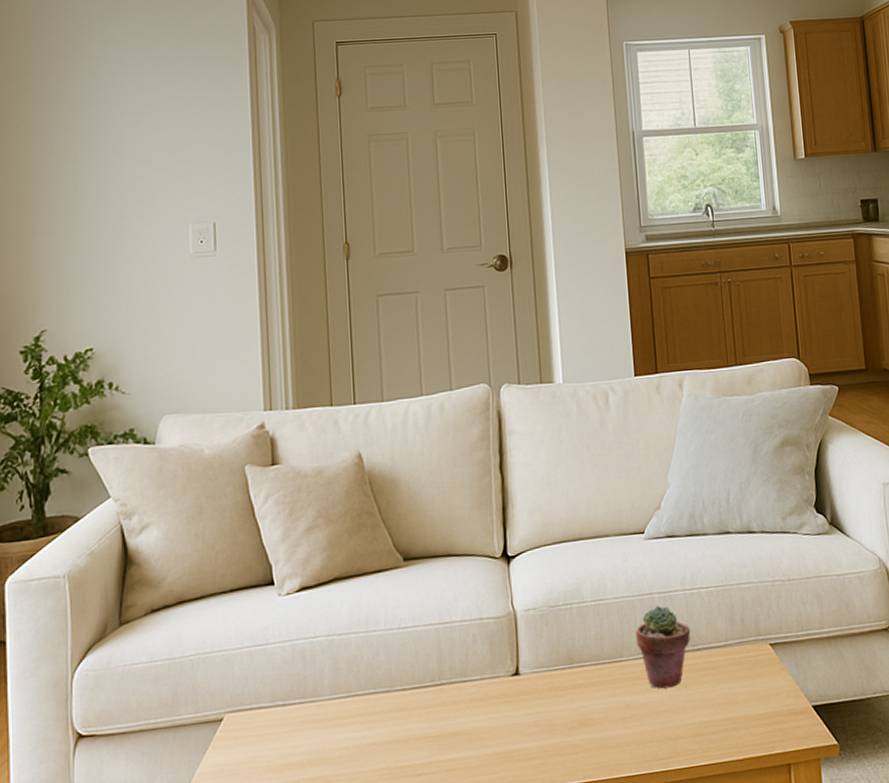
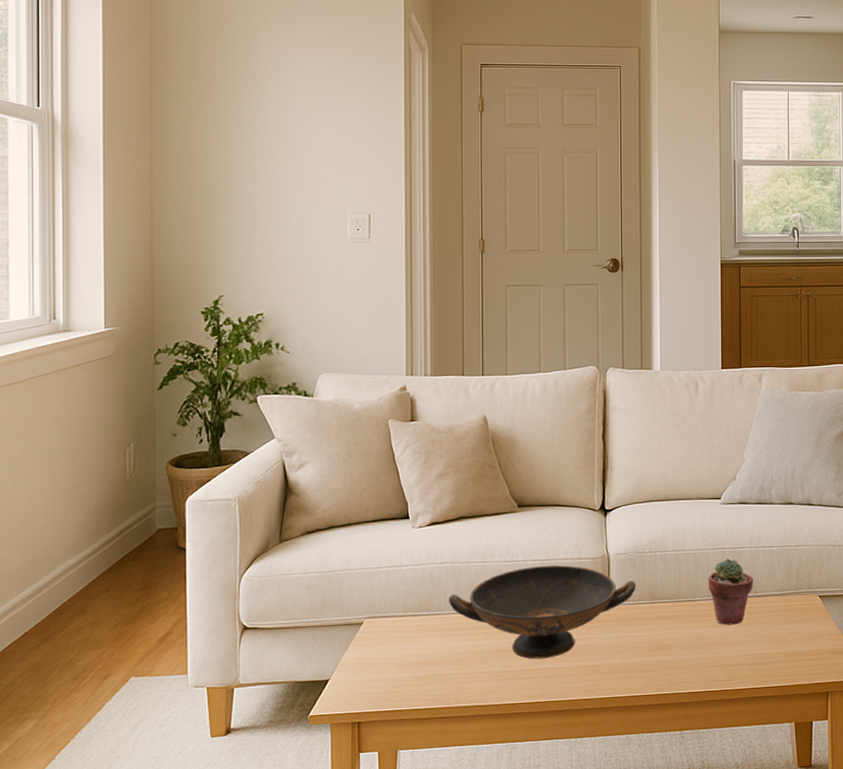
decorative bowl: none [326,628,550,750] -> present [449,565,636,659]

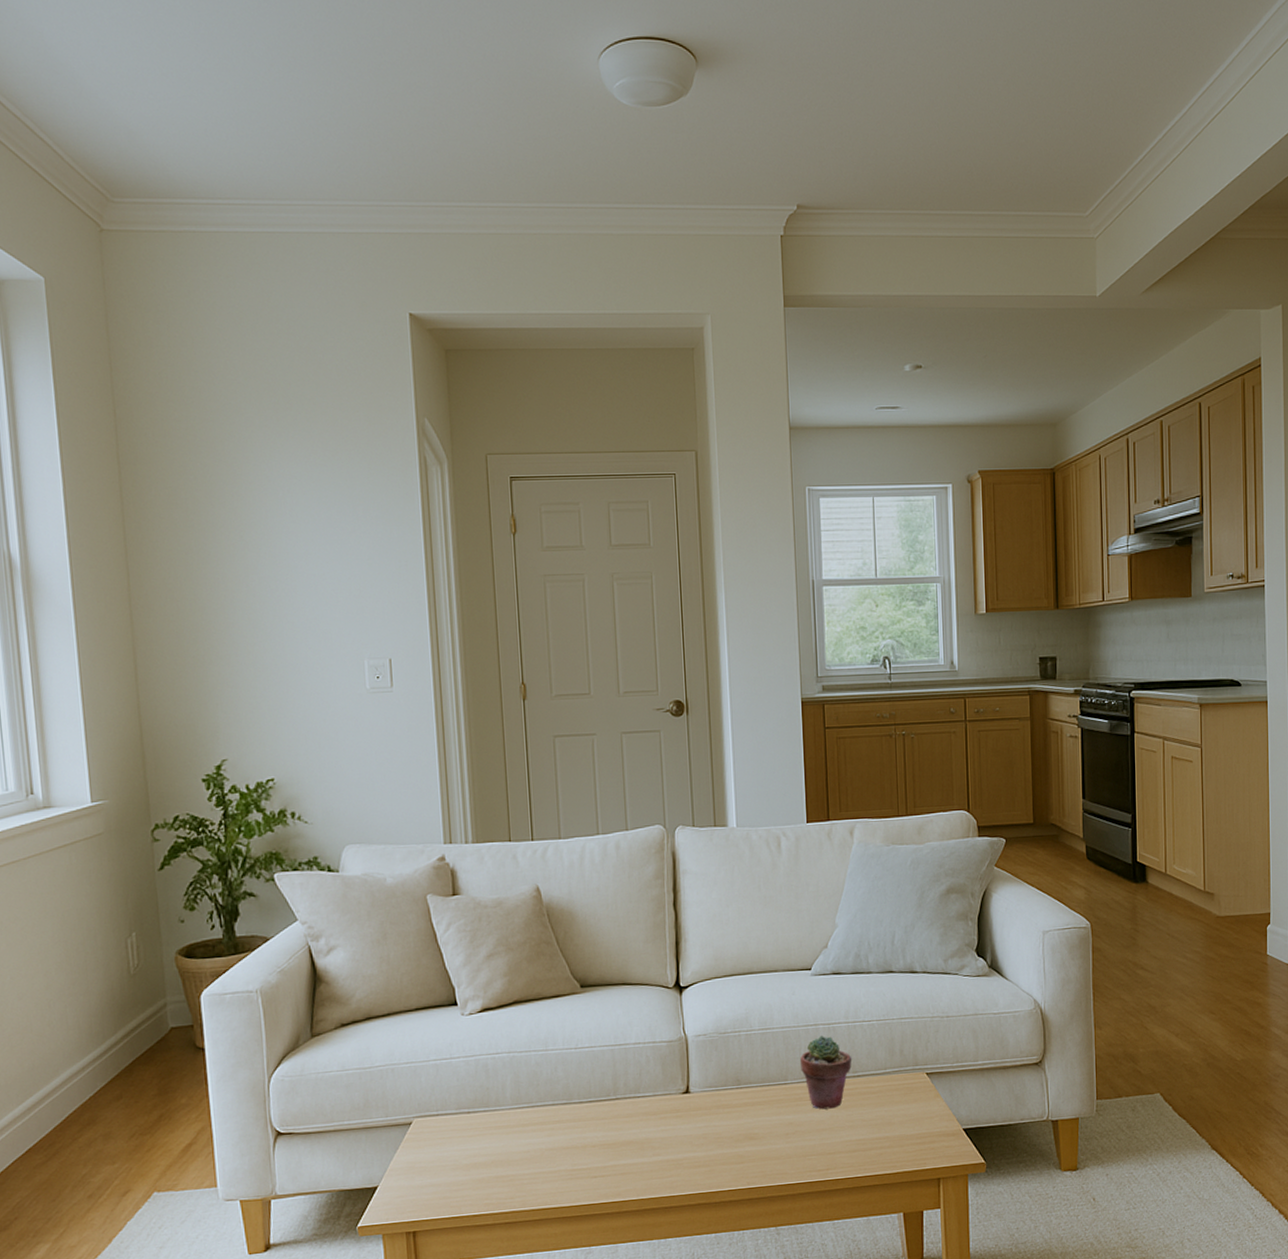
decorative bowl: present [449,565,636,659] -> none [507,1050,719,1155]

